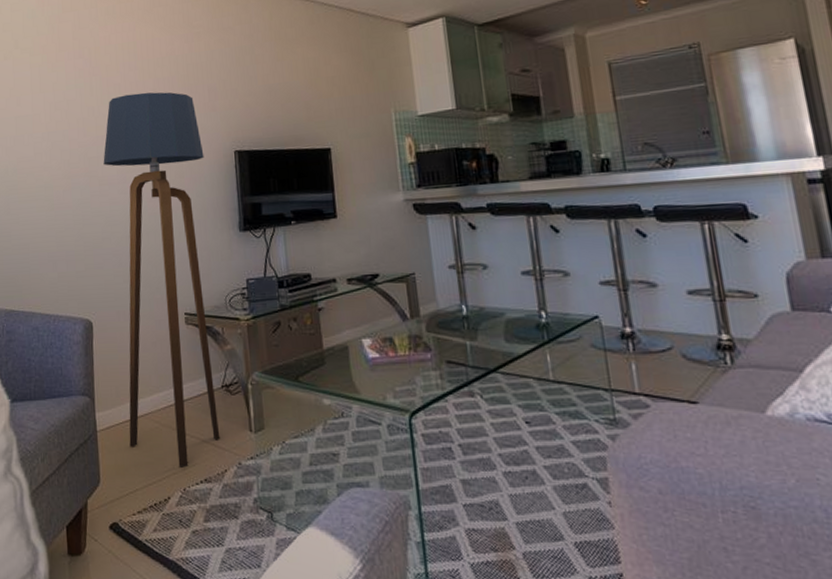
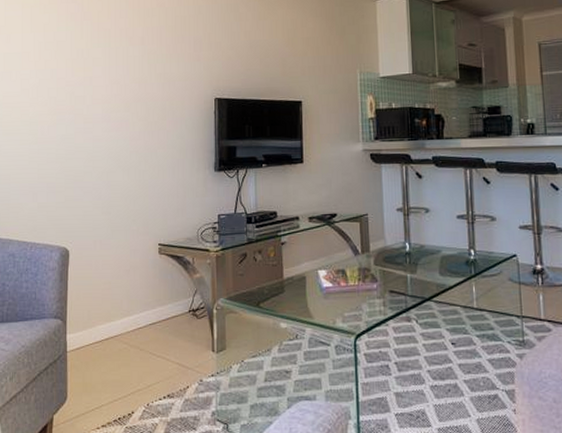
floor lamp: present [103,92,221,468] -> none [89,39,186,385]

